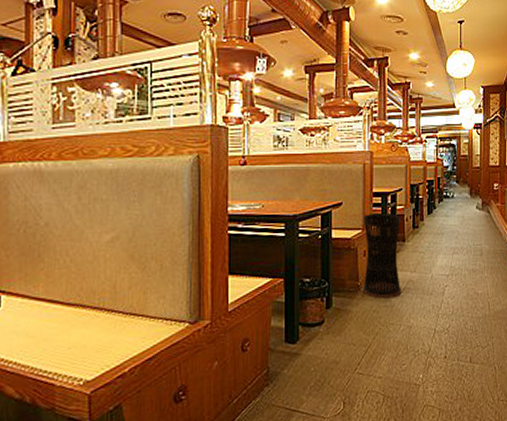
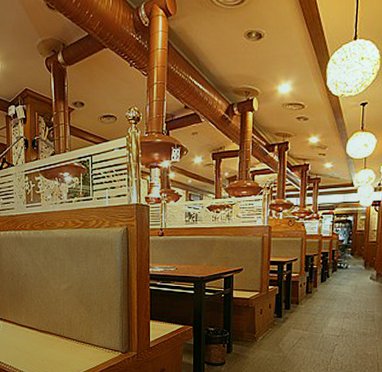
umbrella stand: present [363,213,402,299] -> none [258,279,295,350]

